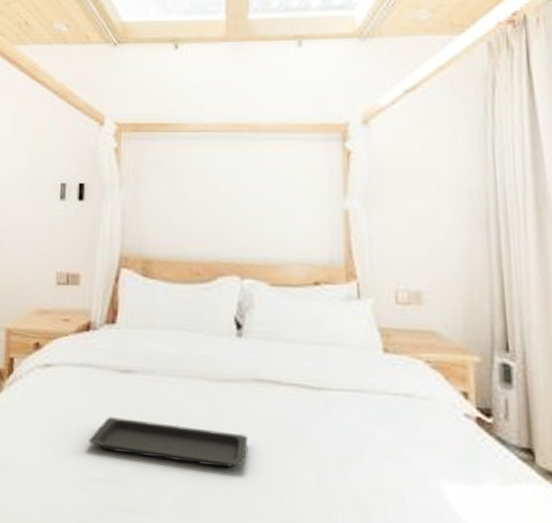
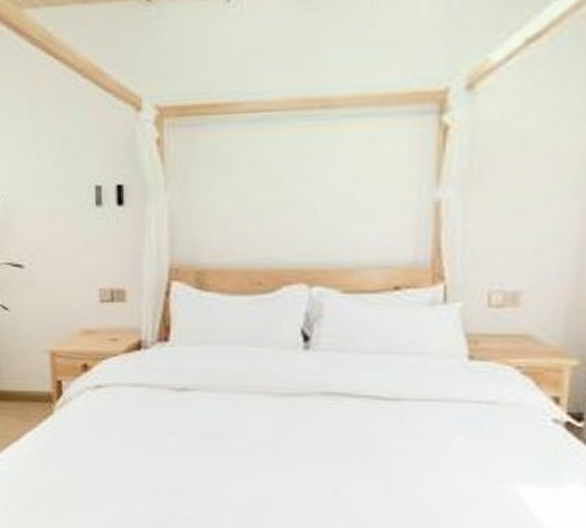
serving tray: present [89,417,248,469] -> none [147,435,315,480]

